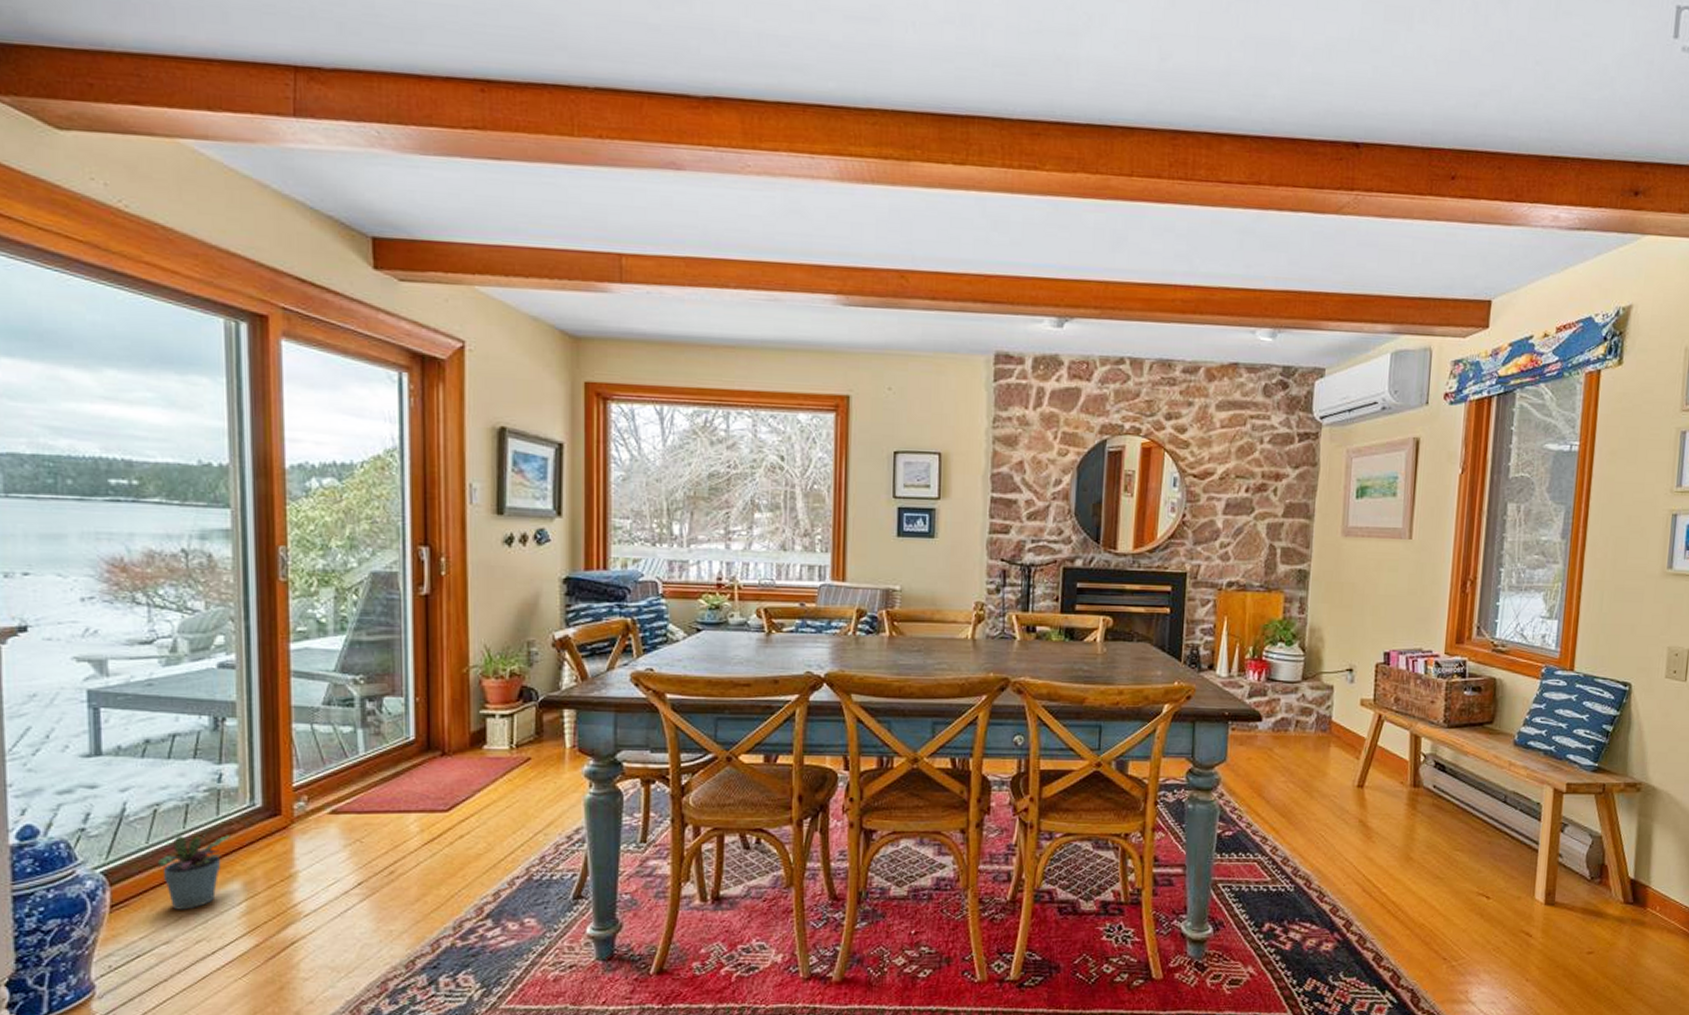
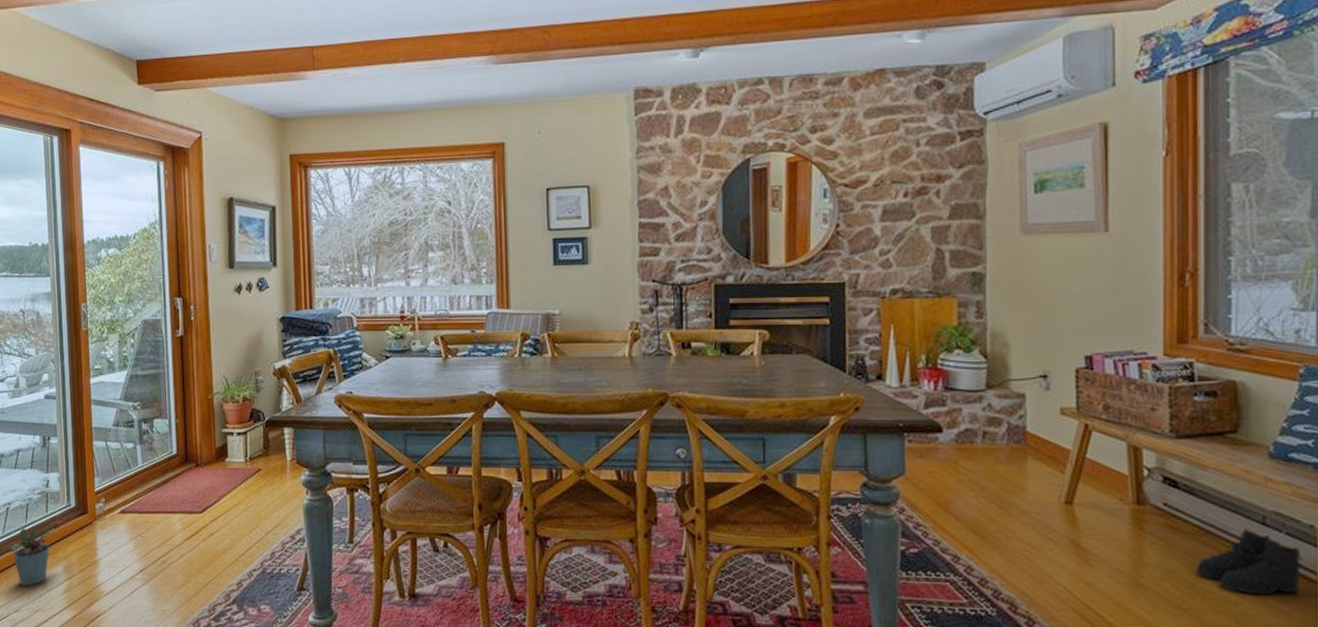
boots: none [1452,806,1530,864] -> present [1195,528,1304,596]

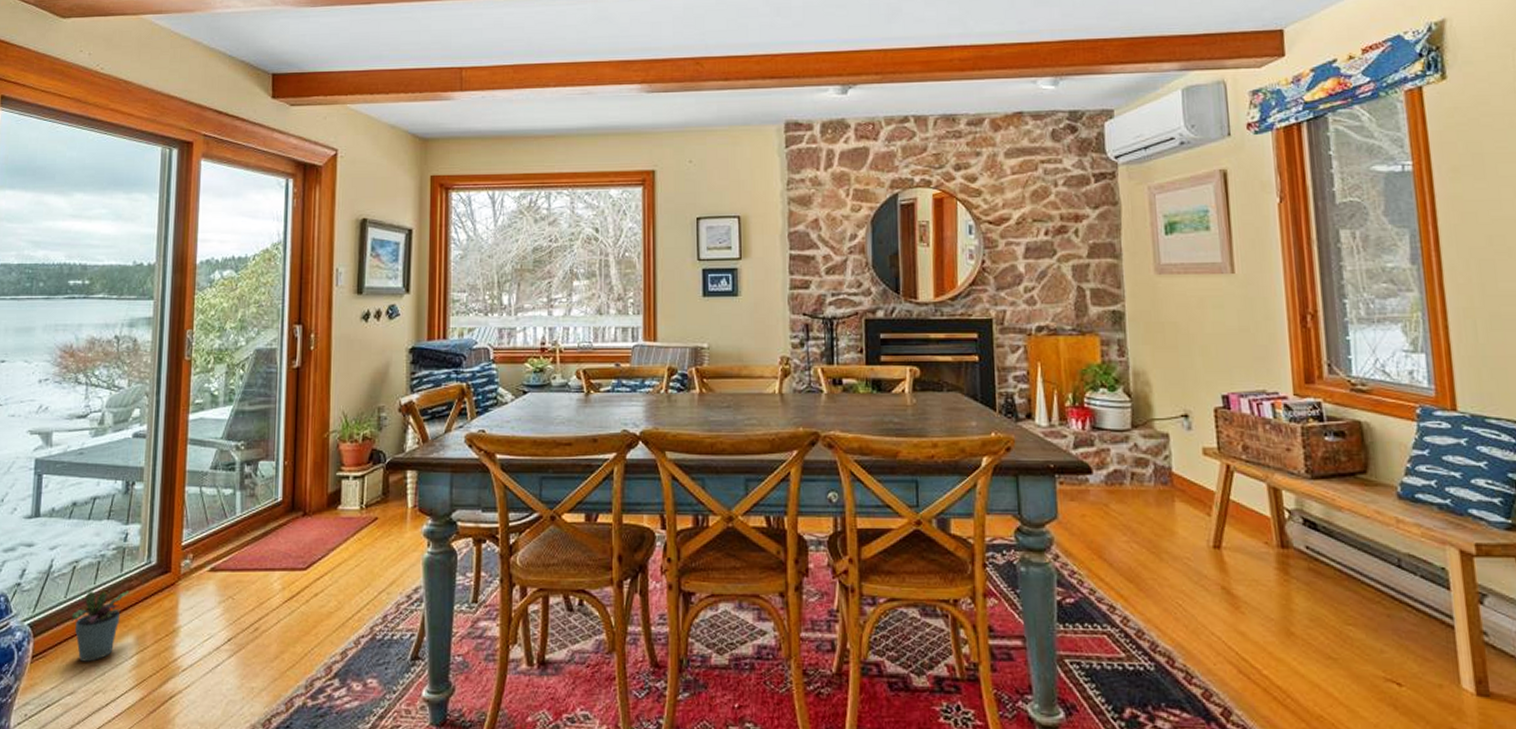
boots: present [1195,528,1304,596] -> none [1341,572,1440,643]

